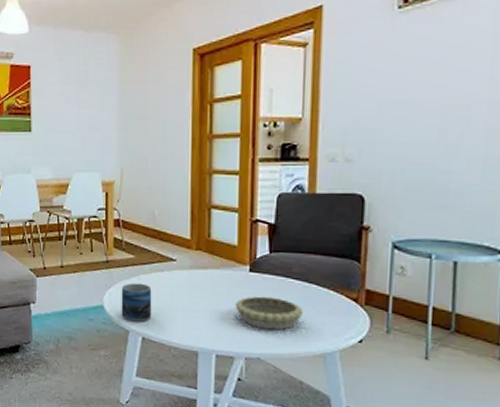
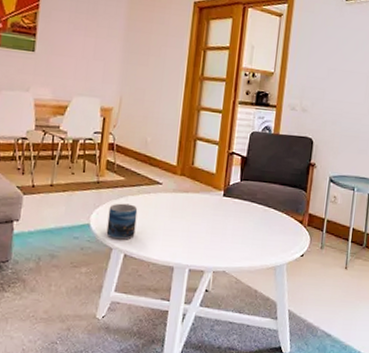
decorative bowl: present [235,296,303,330] -> none [209,217,262,247]

